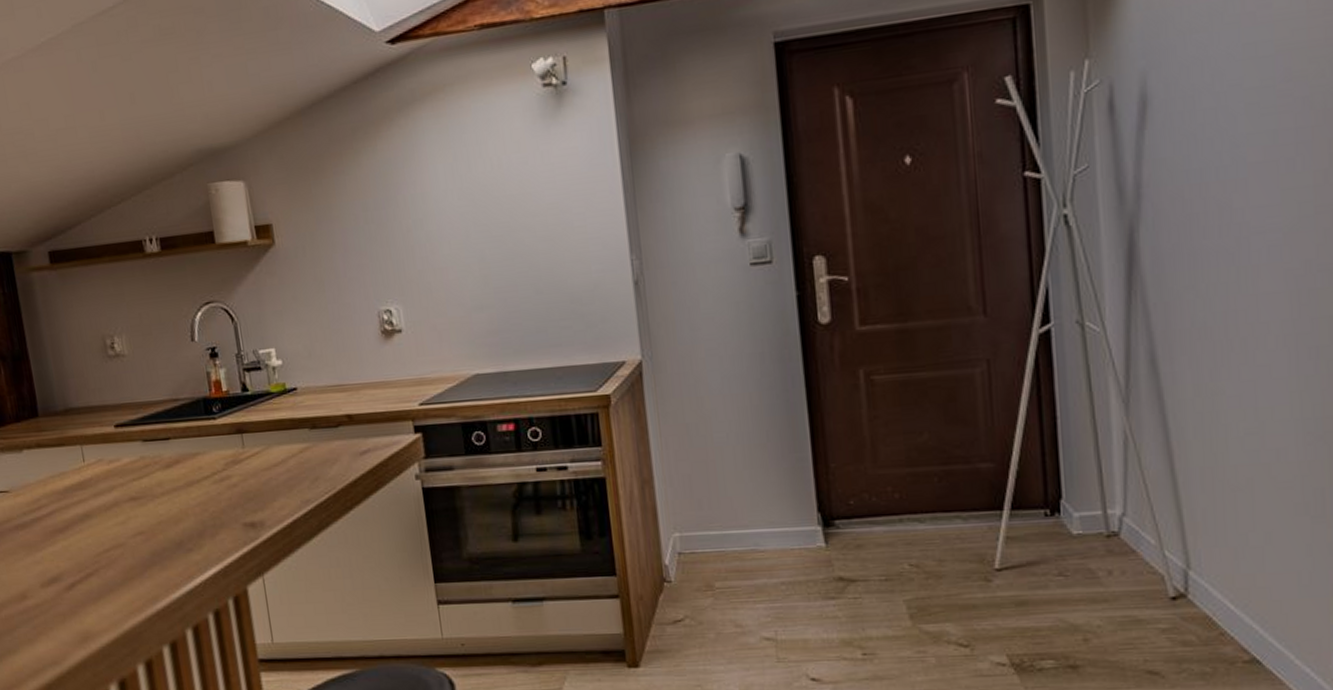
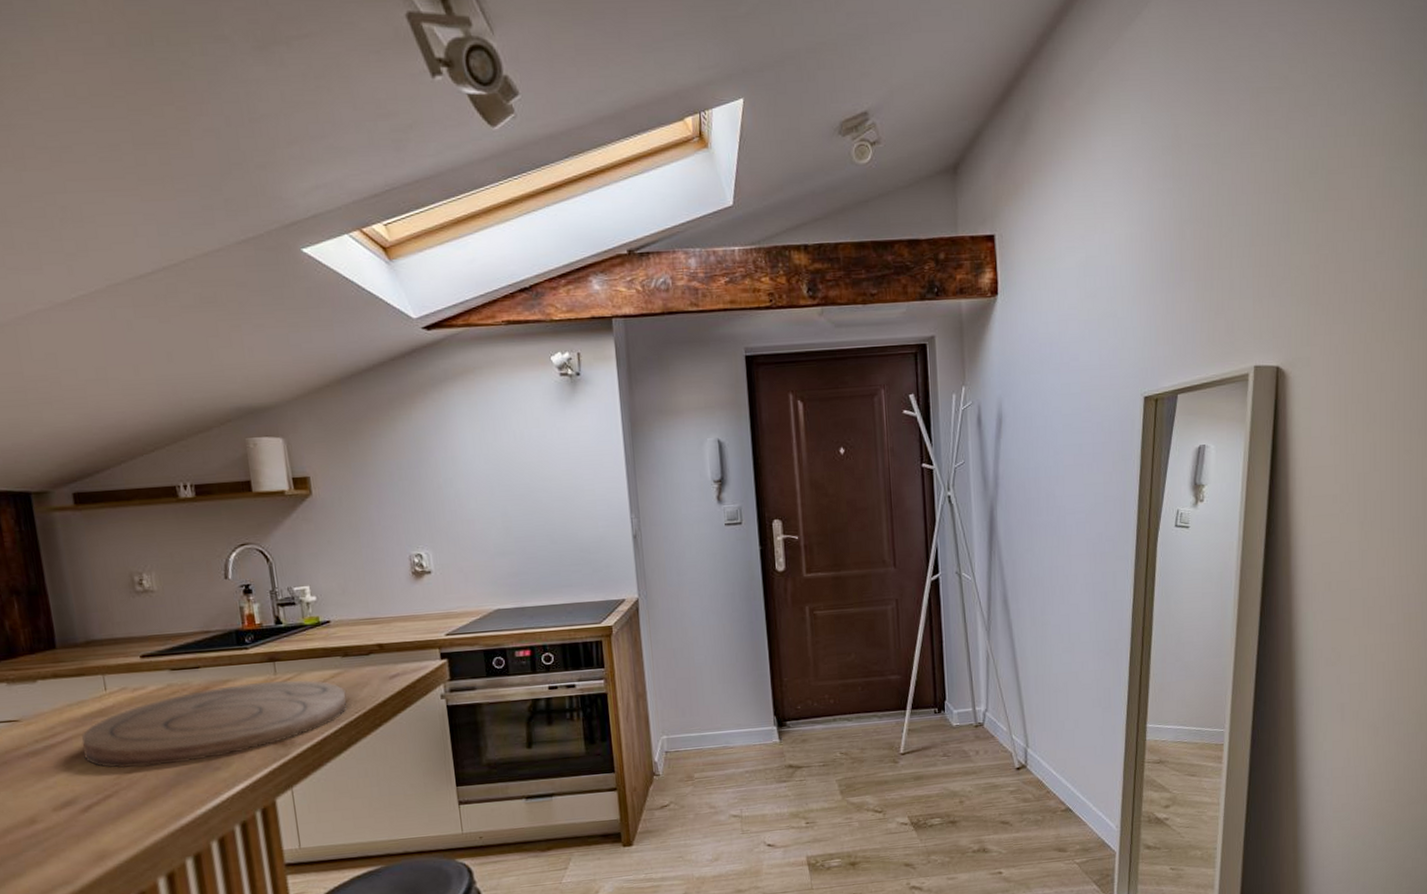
cutting board: none [64,454,317,546] -> present [81,680,348,769]

